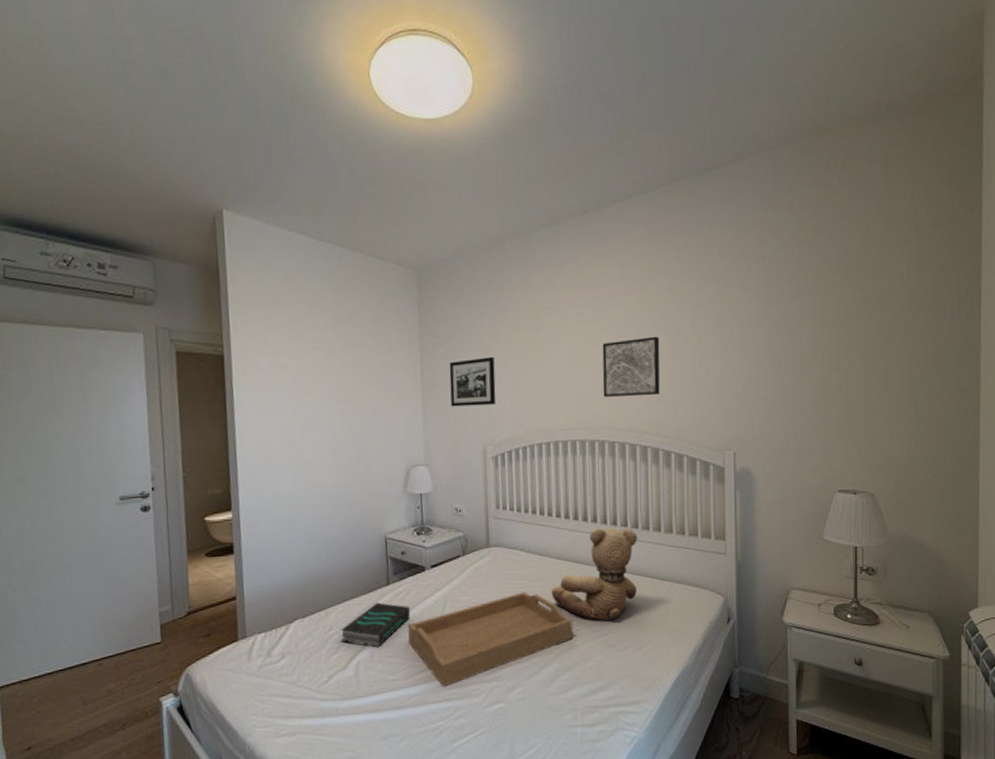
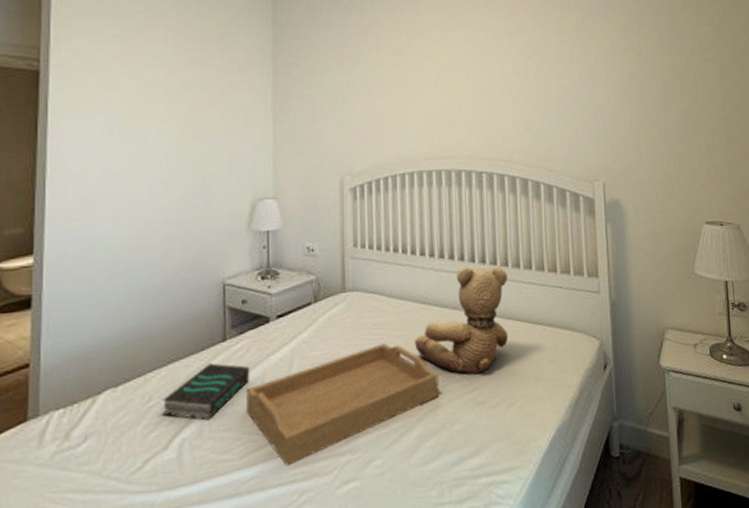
picture frame: present [449,356,496,407] -> none [304,79,356,133]
wall art: present [602,336,660,397] -> none [468,62,528,124]

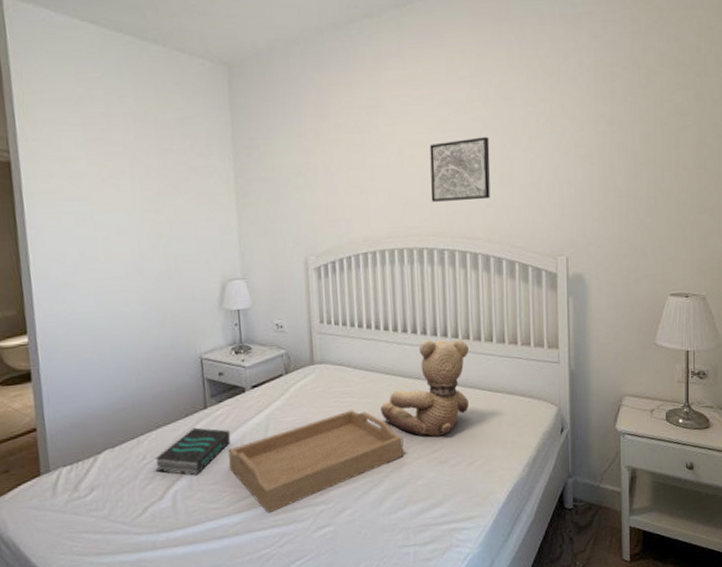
wall art: none [468,62,528,124] -> present [429,136,490,202]

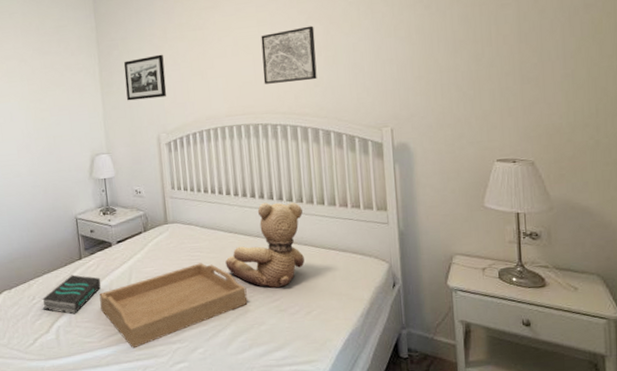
picture frame: none [265,160,318,215] -> present [123,54,167,101]

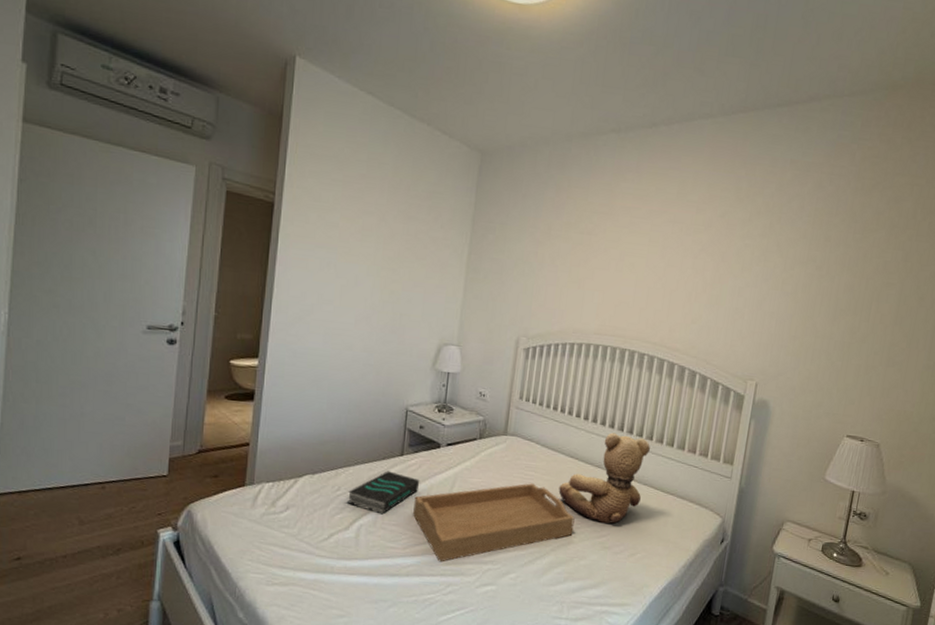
picture frame: present [123,54,167,101] -> none [492,248,542,298]
wall art: present [261,25,317,84] -> none [641,256,705,316]

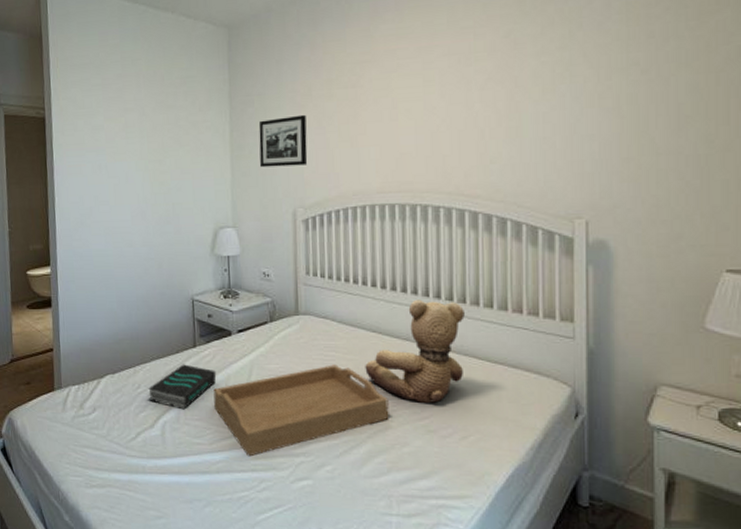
picture frame: none [492,248,542,298] -> present [258,114,308,168]

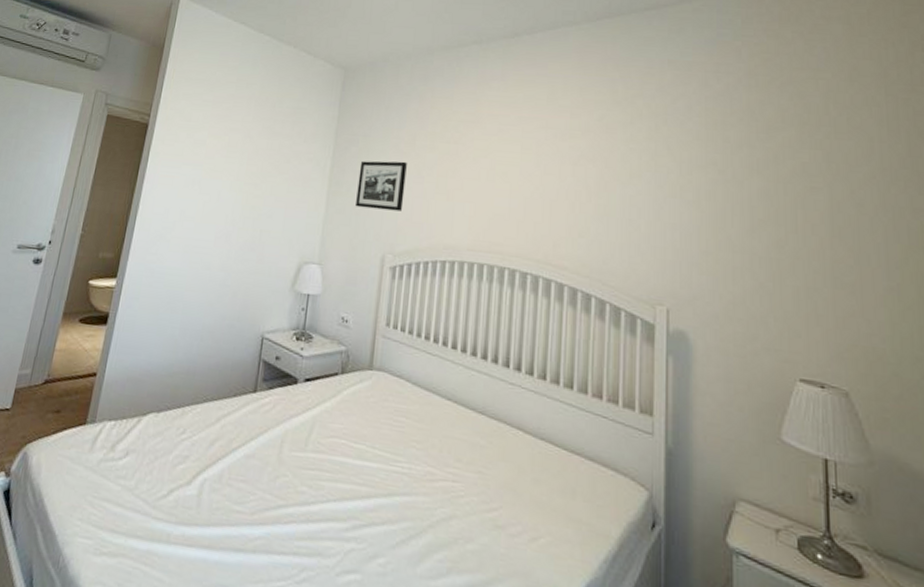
book: present [148,364,217,410] -> none [192,410,274,467]
serving tray: present [213,364,389,457] -> none [264,432,457,536]
teddy bear: present [365,299,465,403] -> none [435,369,544,493]

